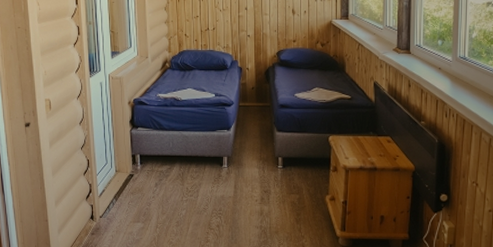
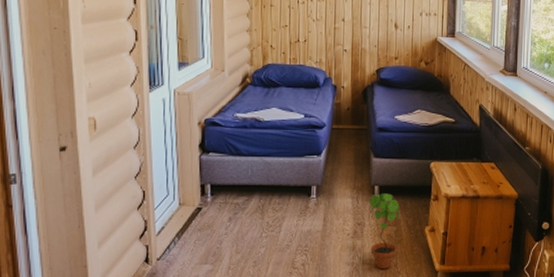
potted plant: none [274,164,302,233] -> present [369,193,400,269]

